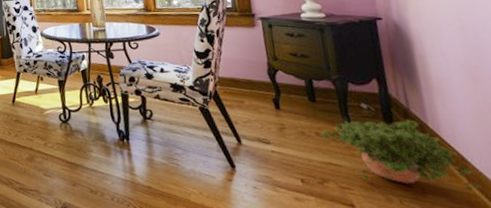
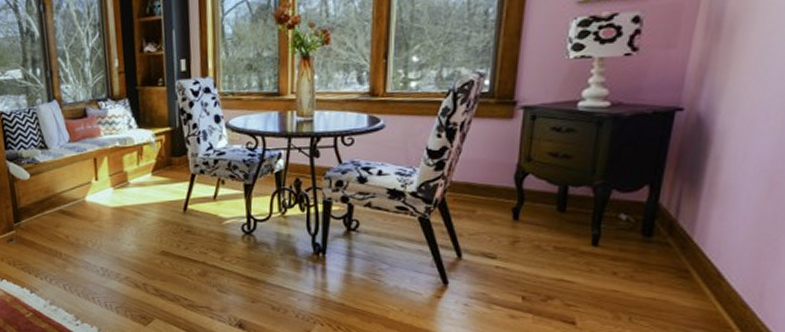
potted plant: present [320,119,481,192] -> none [559,232,728,310]

